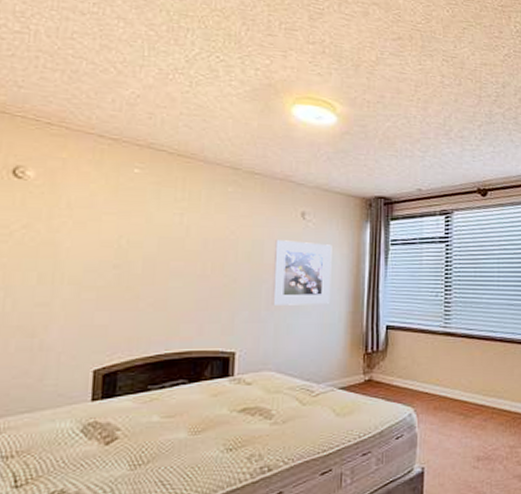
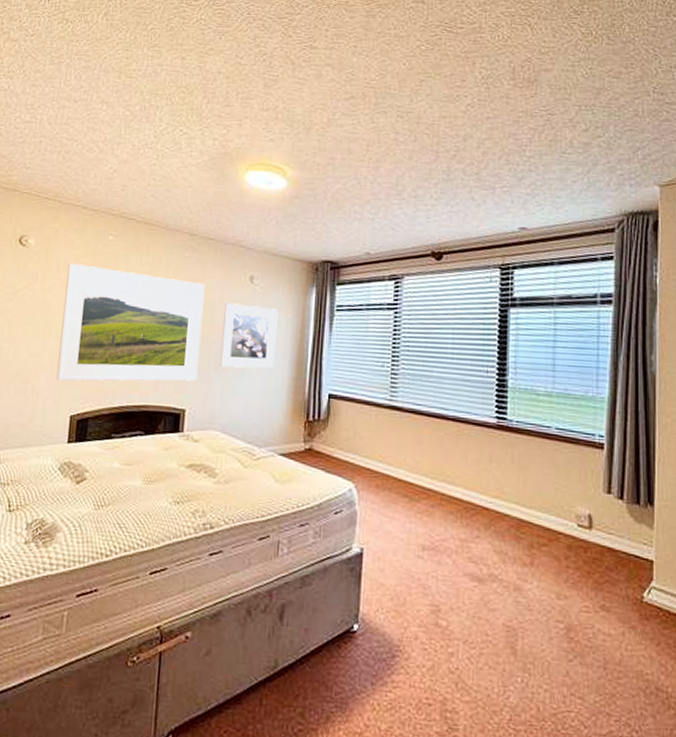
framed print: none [72,198,253,333] -> present [56,262,205,382]

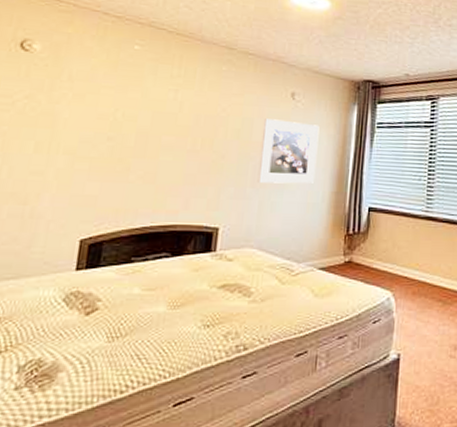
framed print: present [56,262,205,382] -> none [63,71,244,202]

